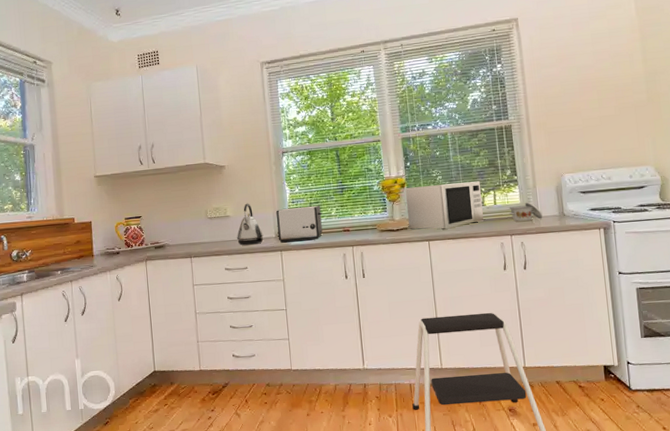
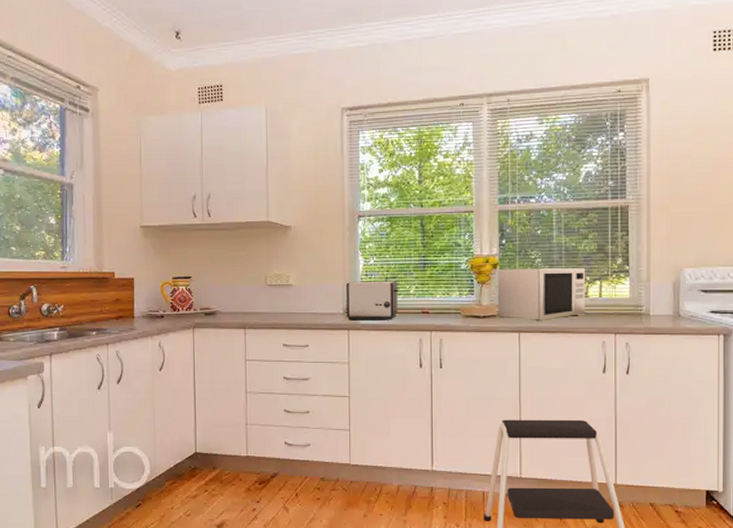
kettle: present [237,203,264,246] -> none [299,271,330,321]
cooking pot: present [509,202,543,222] -> none [616,297,654,320]

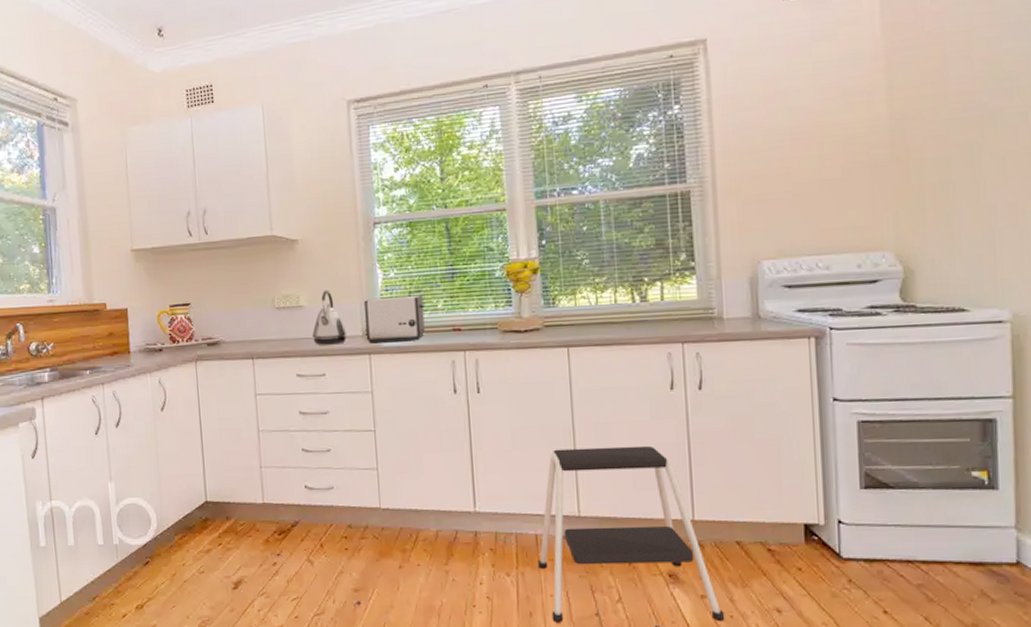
kettle: none [299,271,330,321] -> present [312,289,347,347]
microwave: present [497,268,586,320] -> none [539,268,645,332]

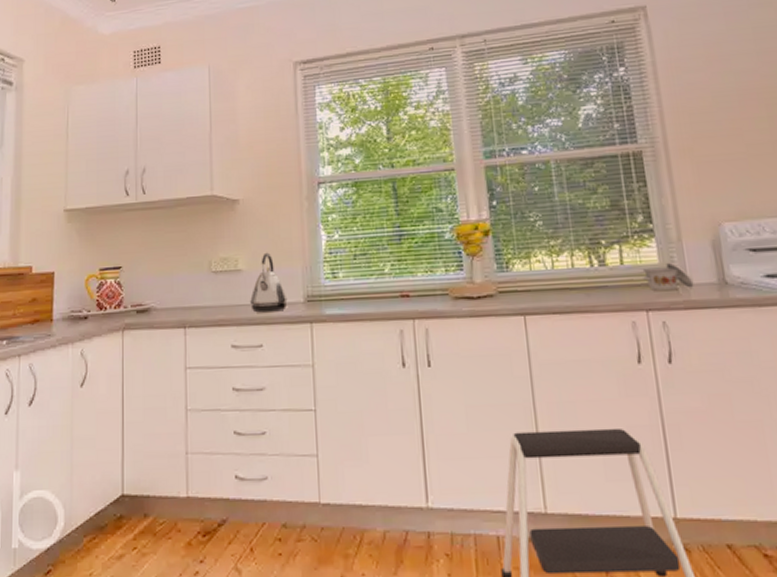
toaster: present [364,294,425,344] -> none [307,258,371,311]
cooking pot: none [681,297,729,325] -> present [642,262,694,292]

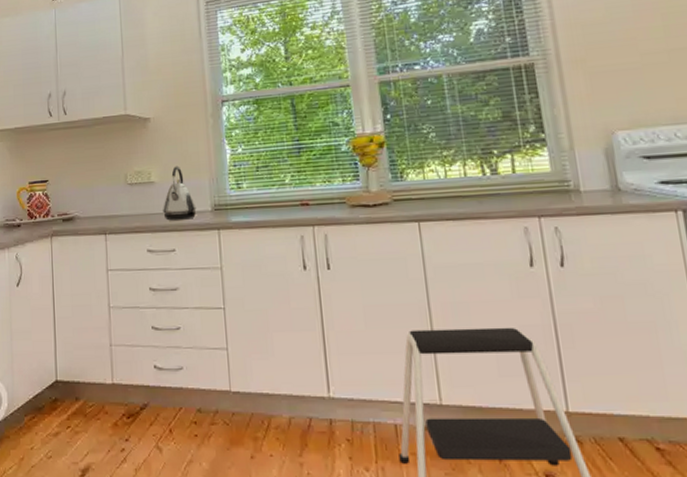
cooking pot: present [642,262,694,292] -> none [534,170,587,199]

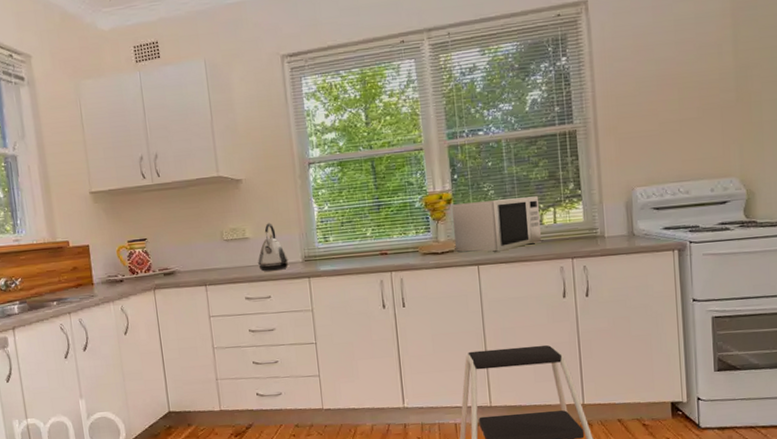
microwave: none [385,140,497,206] -> present [452,196,541,253]

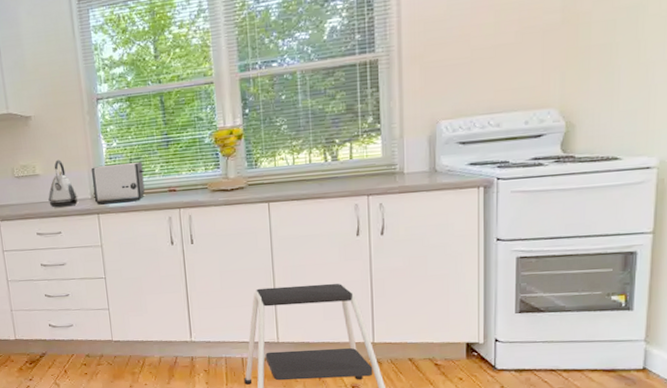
toaster: none [303,224,357,269] -> present [92,161,145,205]
microwave: present [452,196,541,253] -> none [243,131,336,190]

